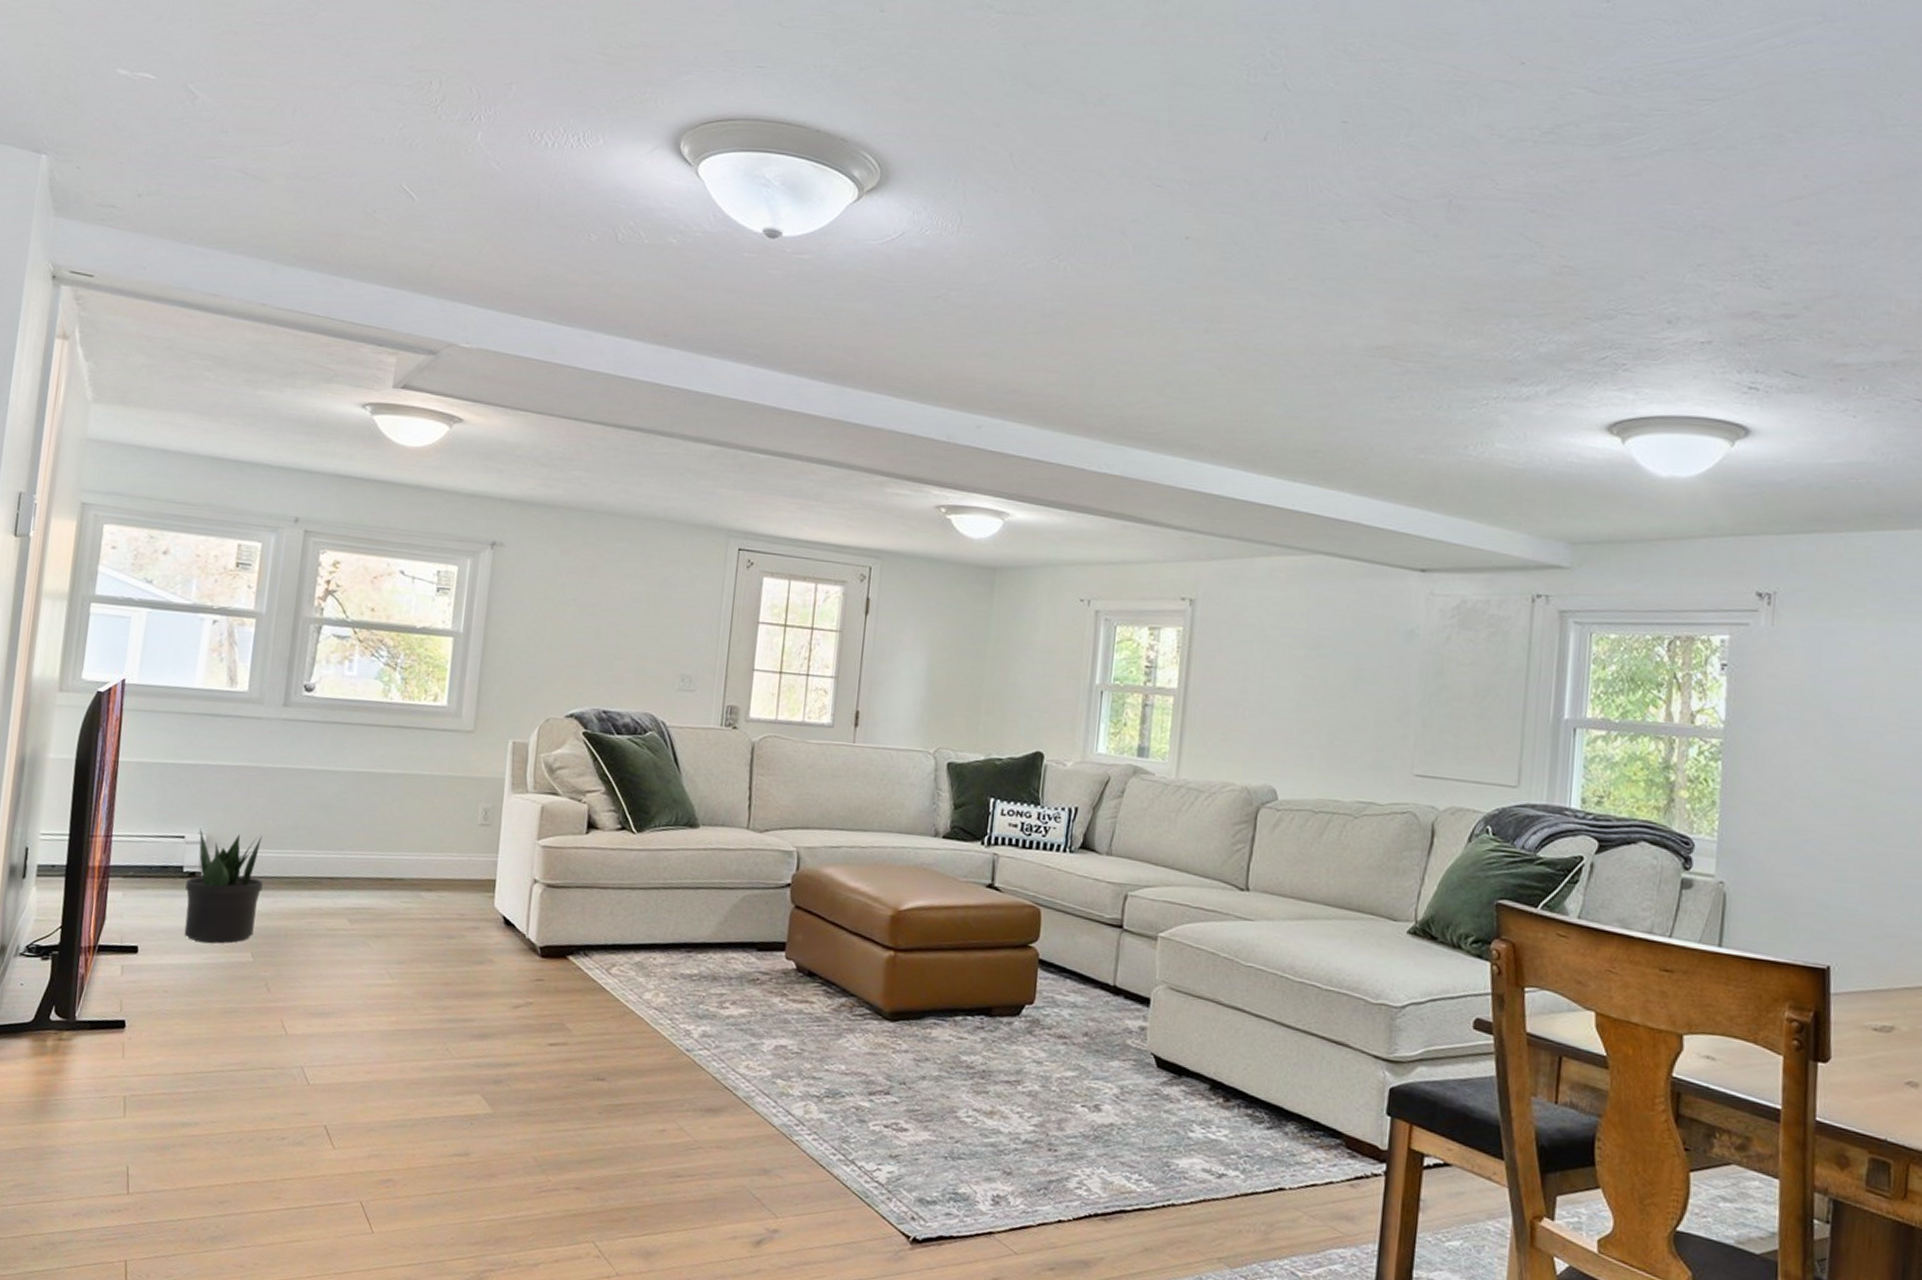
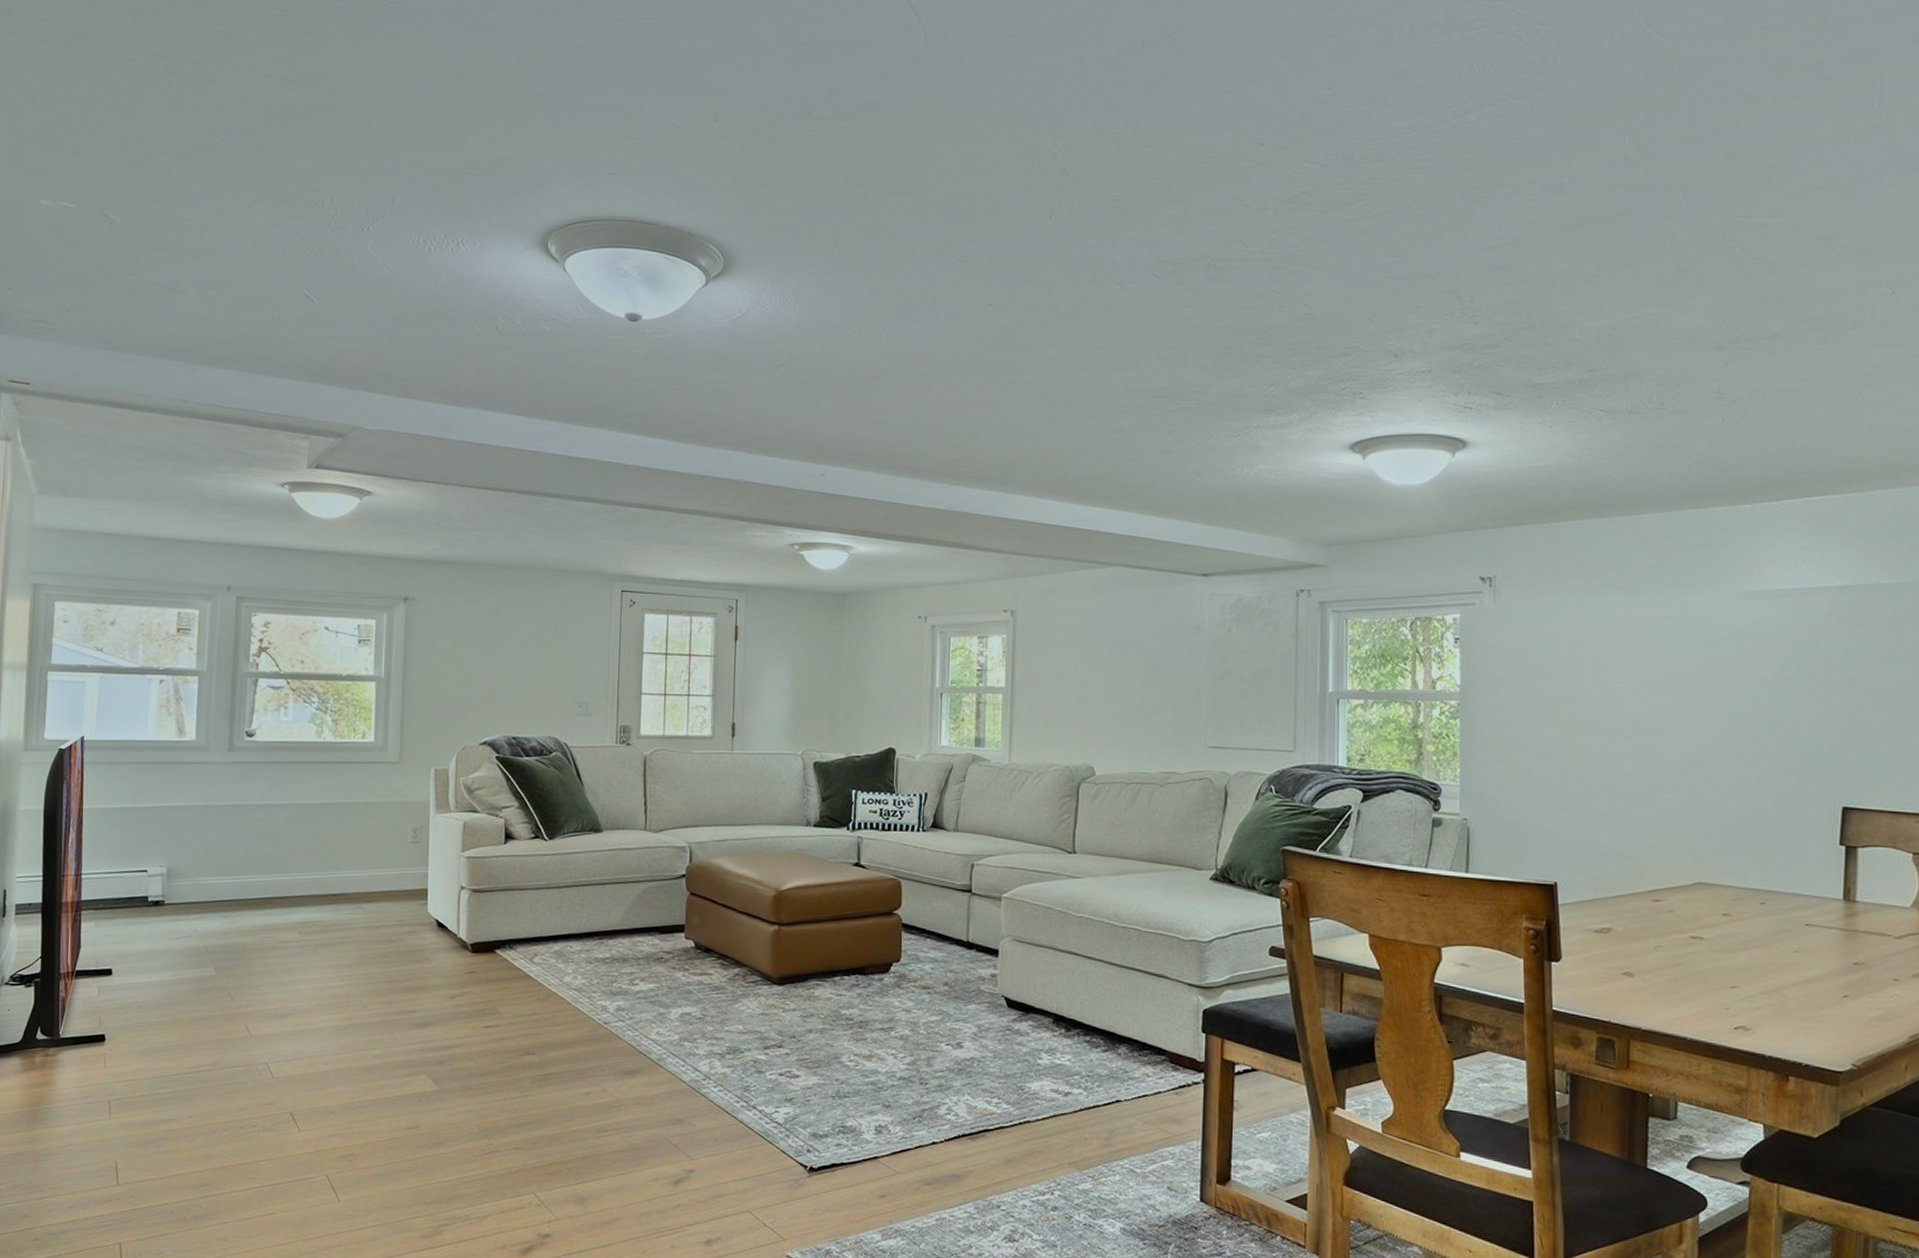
planter: present [184,827,263,944] -> none [151,862,221,961]

